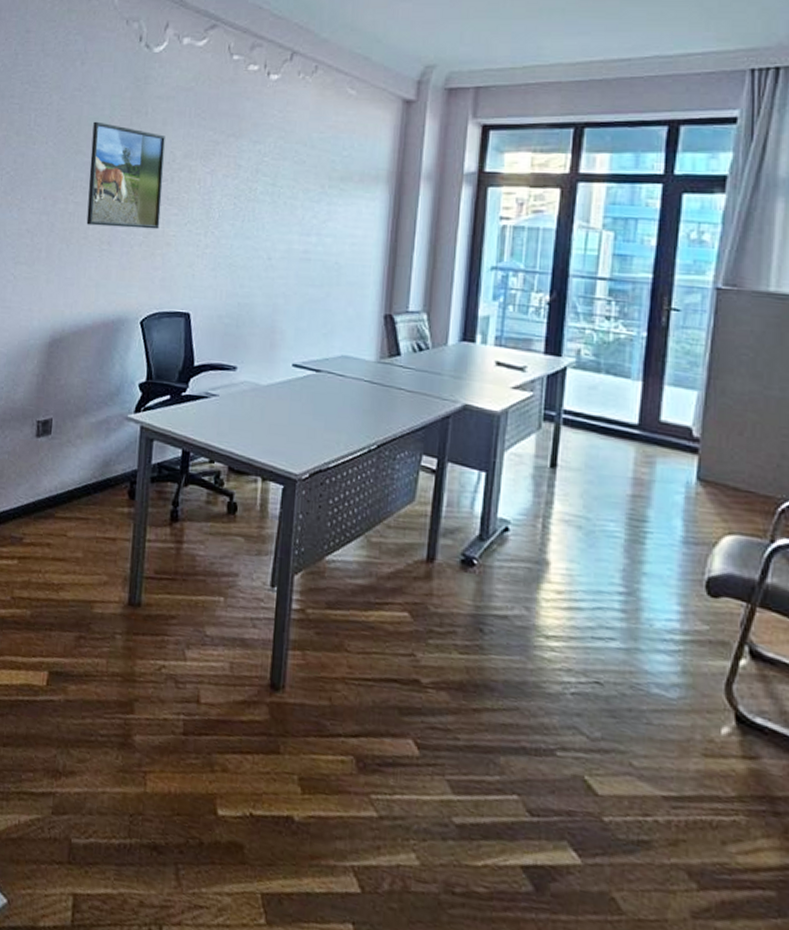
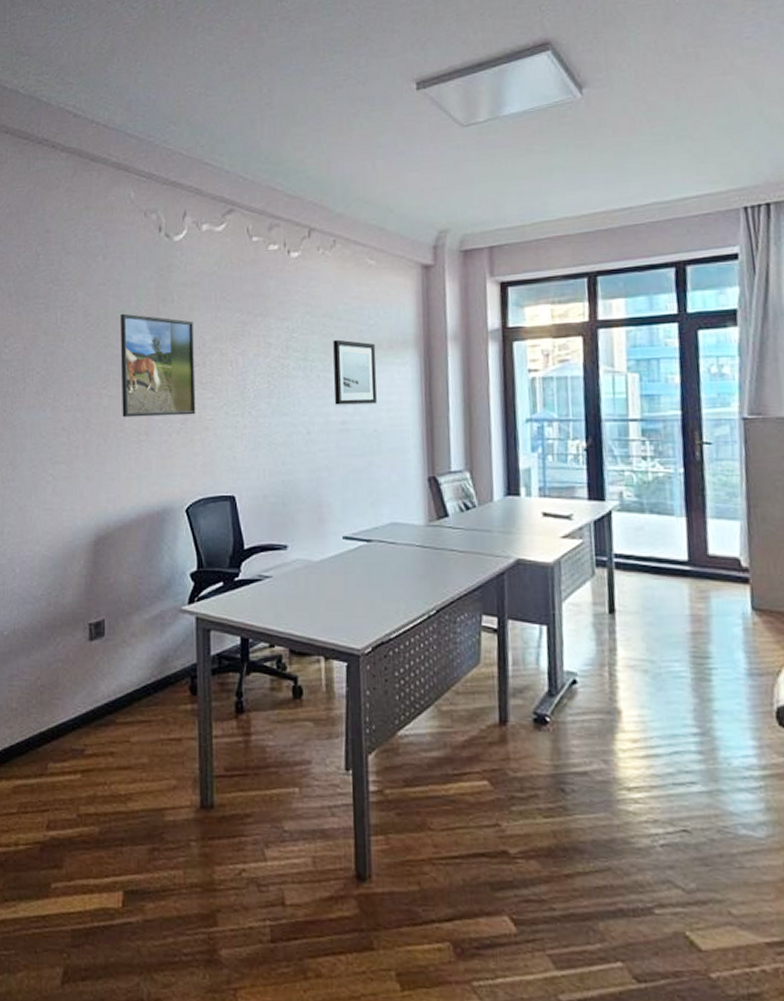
wall art: none [298,167,347,236] -> present [333,339,377,405]

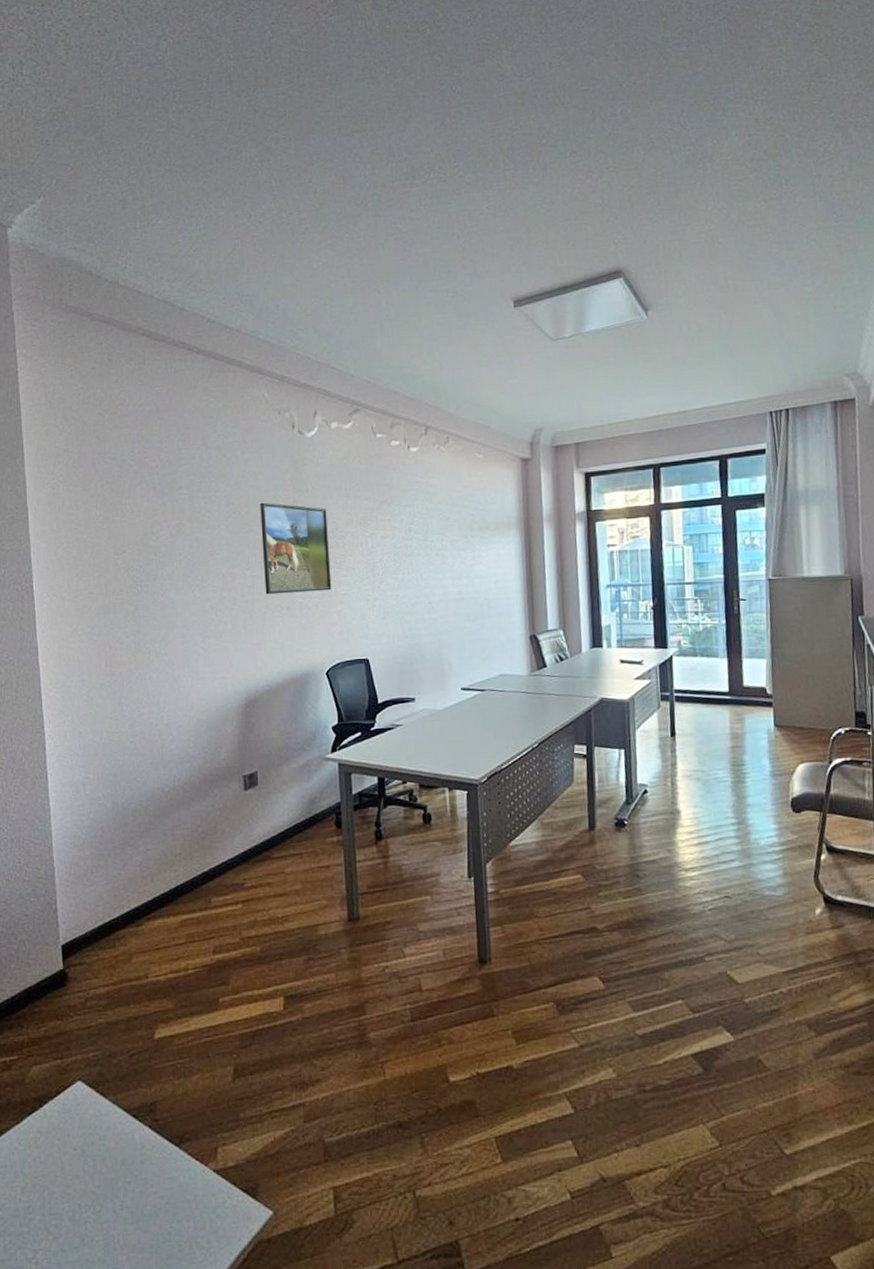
wall art: present [333,339,377,405] -> none [449,522,487,578]

